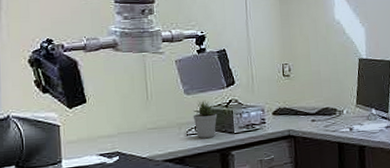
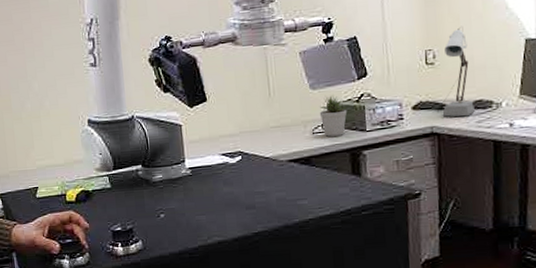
desk lamp: none [290,46,323,122] -> present [433,27,475,117]

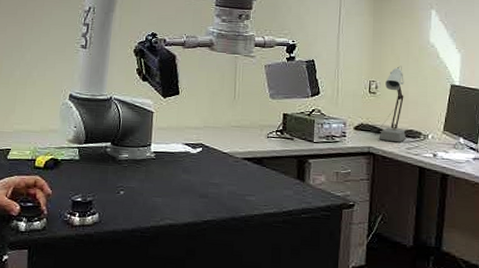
potted plant: present [319,94,348,137] -> none [275,105,299,144]

